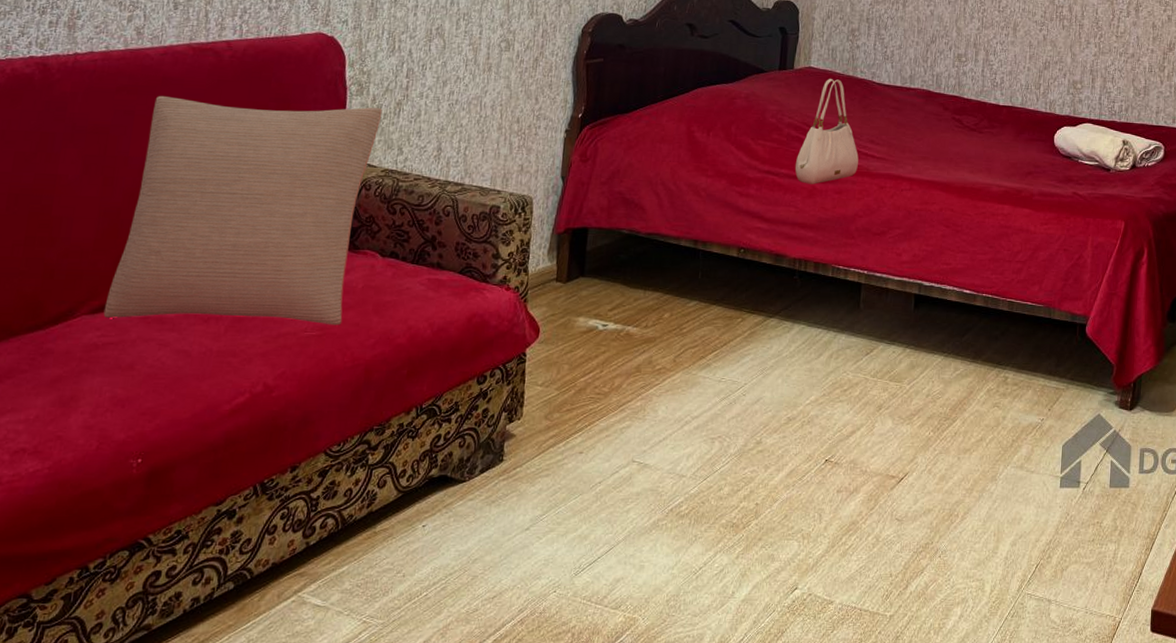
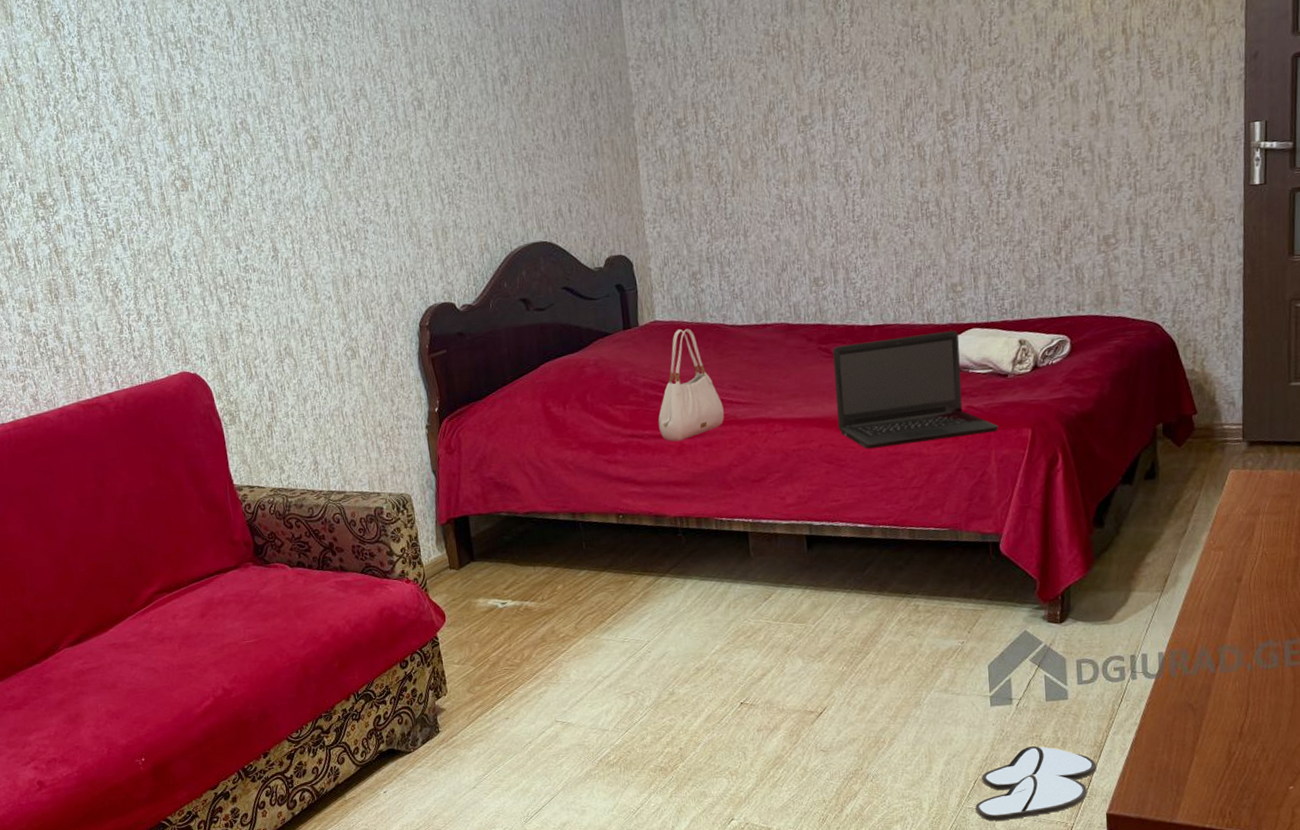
pillow: present [103,95,383,326] -> none [65,432,272,648]
laptop: none [959,119,1098,221] -> present [833,330,999,450]
slippers: none [1033,533,1148,610] -> present [975,746,1097,821]

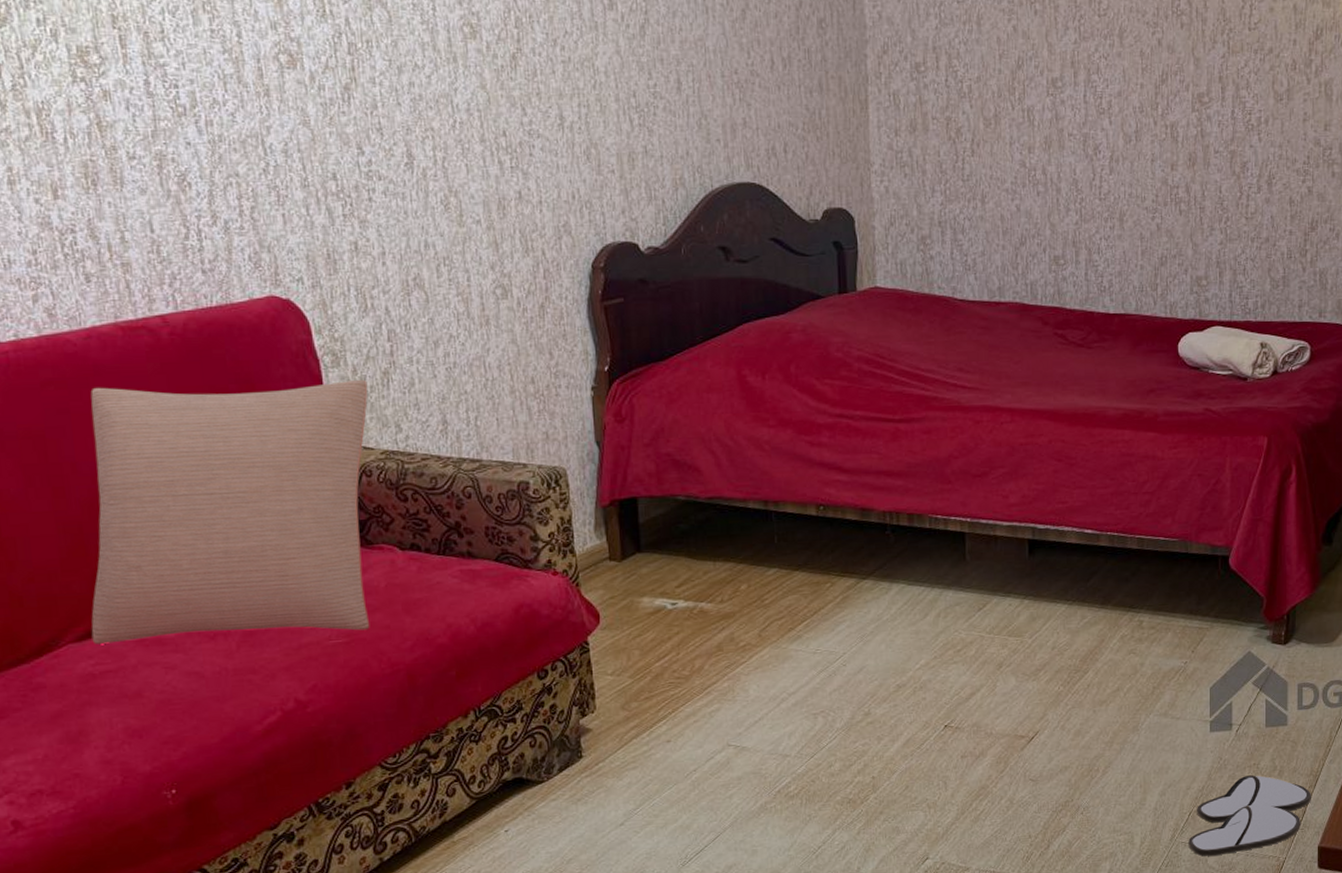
pillow: none [65,432,272,648] -> present [90,379,370,644]
handbag: present [658,329,724,442] -> none [871,299,947,426]
laptop: present [833,330,999,450] -> none [1069,326,1235,449]

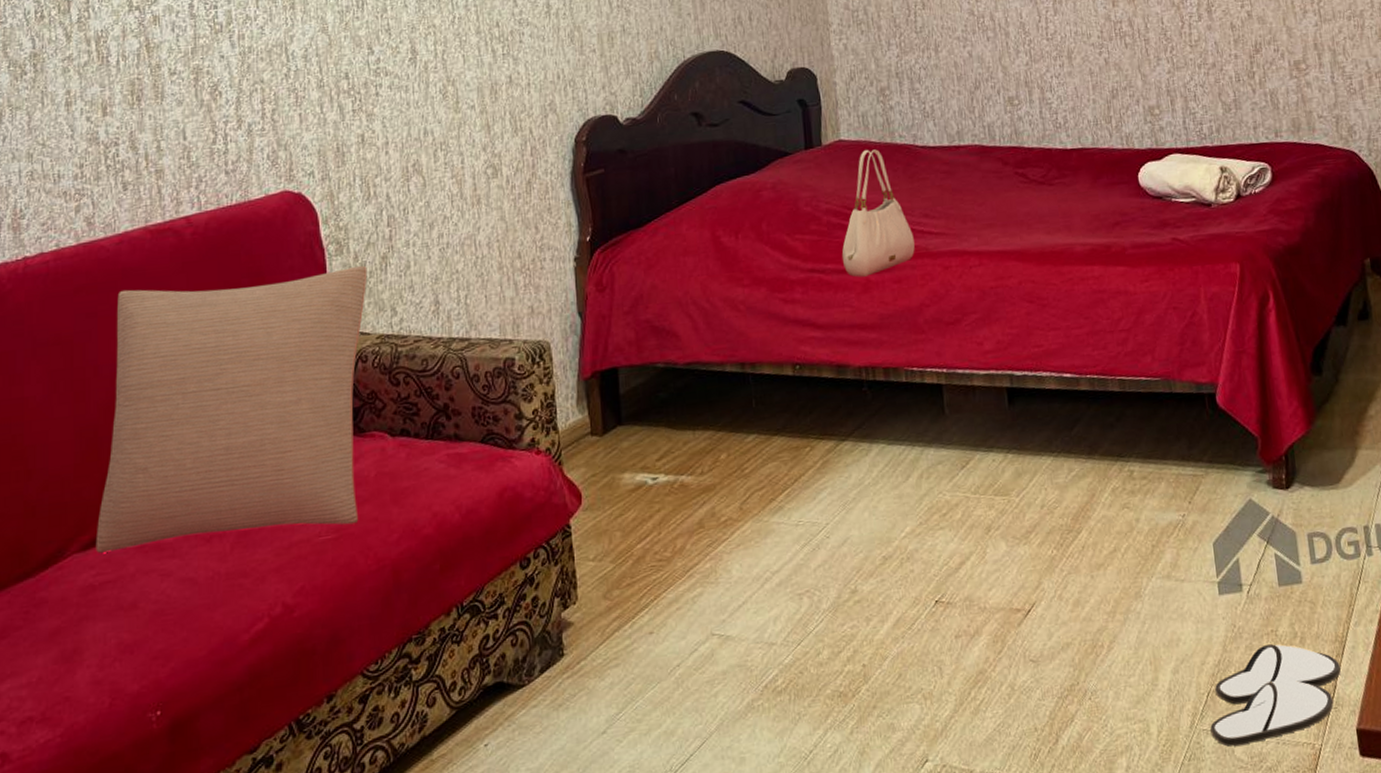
handbag: none [871,299,947,426] -> present [841,149,915,277]

